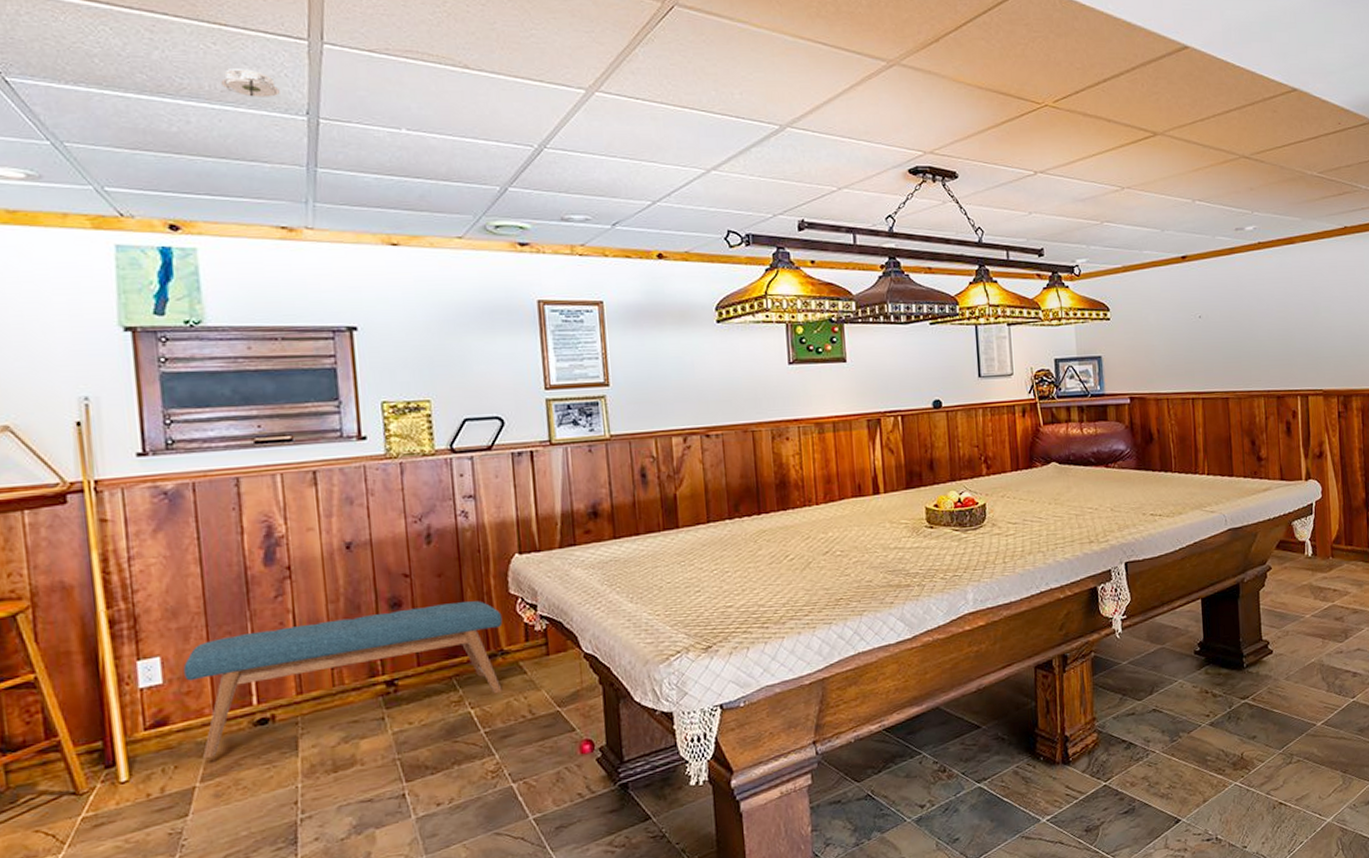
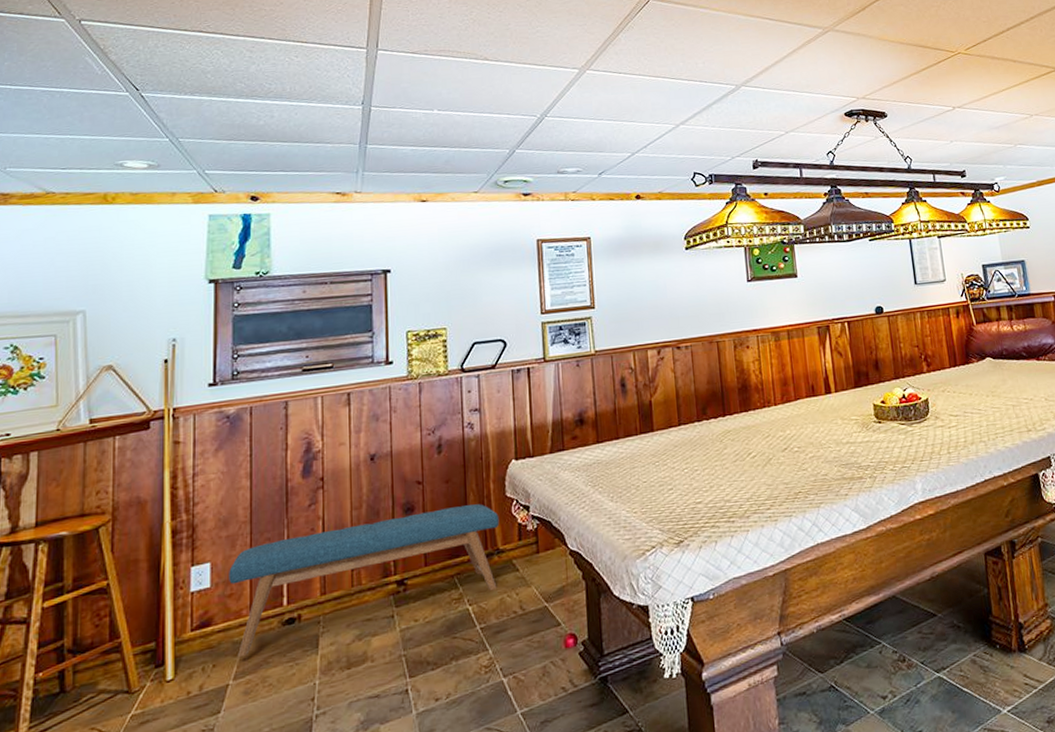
smoke detector: present [220,67,280,97] -> none [298,73,343,94]

